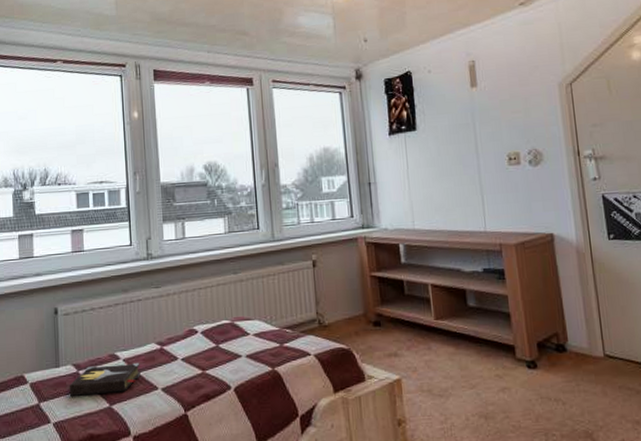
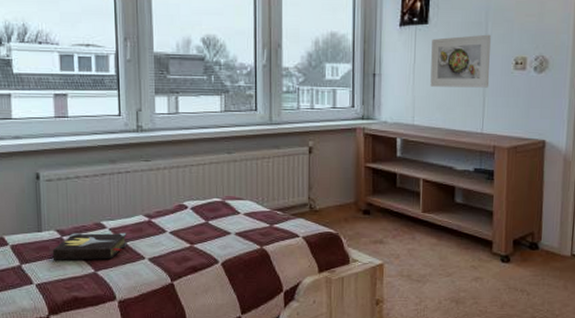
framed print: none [422,134,486,190] -> present [430,34,491,88]

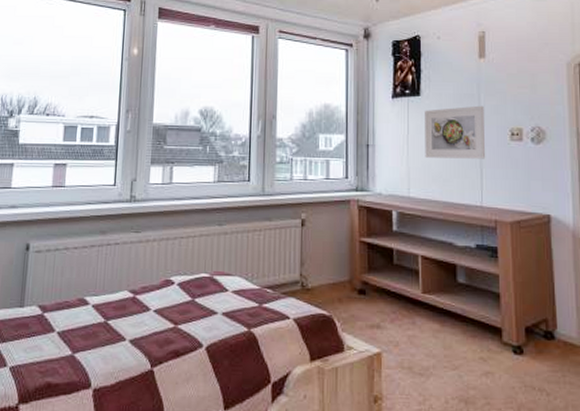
hardback book: present [52,232,127,260] -> none [30,309,110,340]

